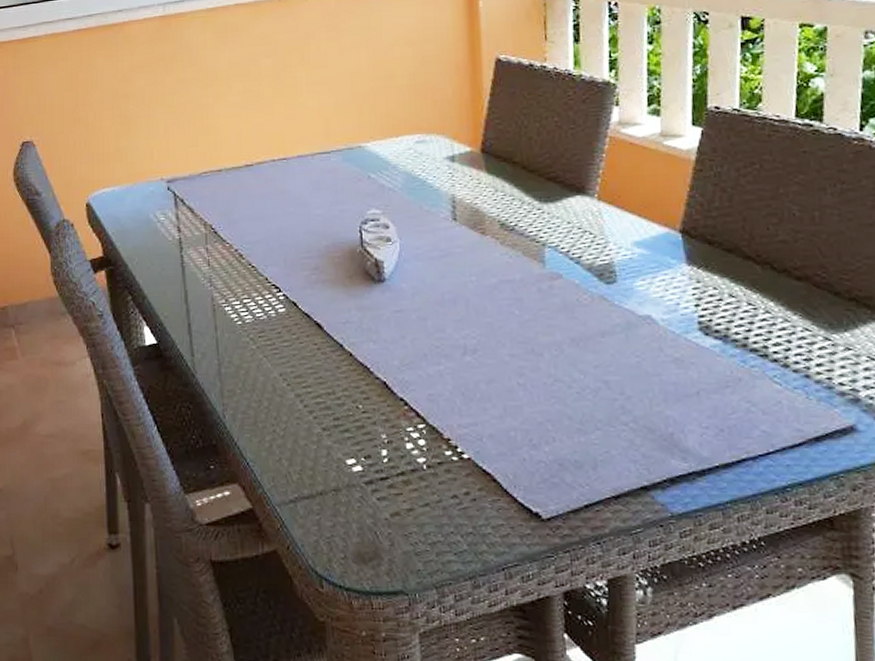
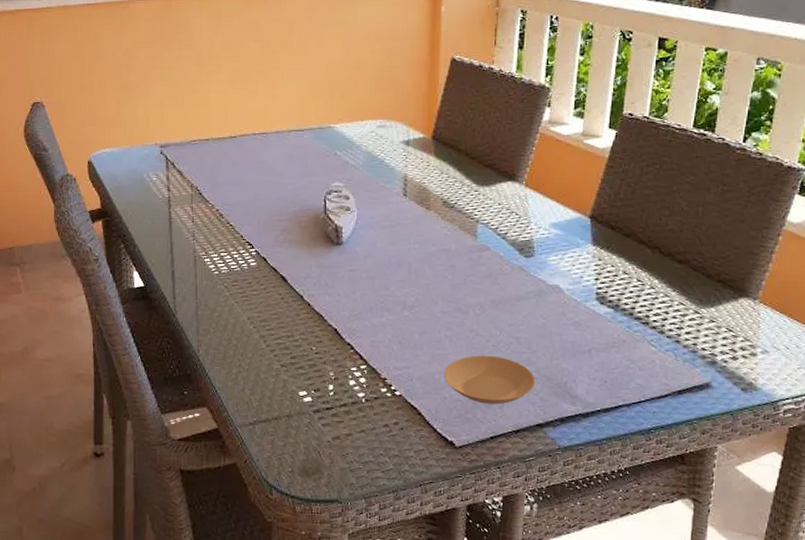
saucer: none [520,404,634,465] -> present [444,355,535,405]

